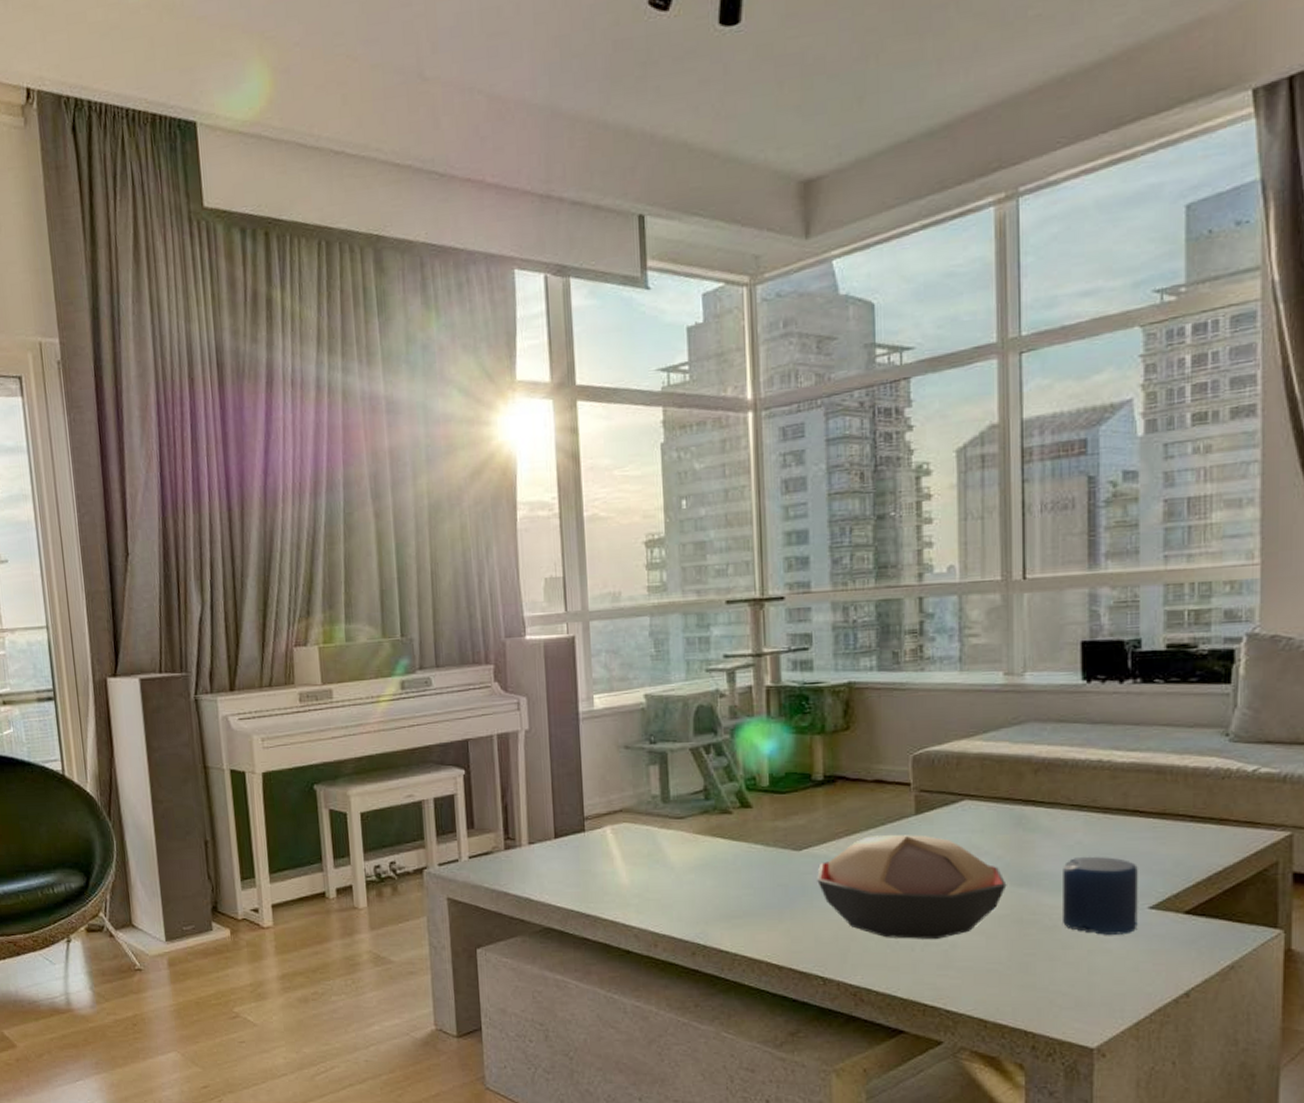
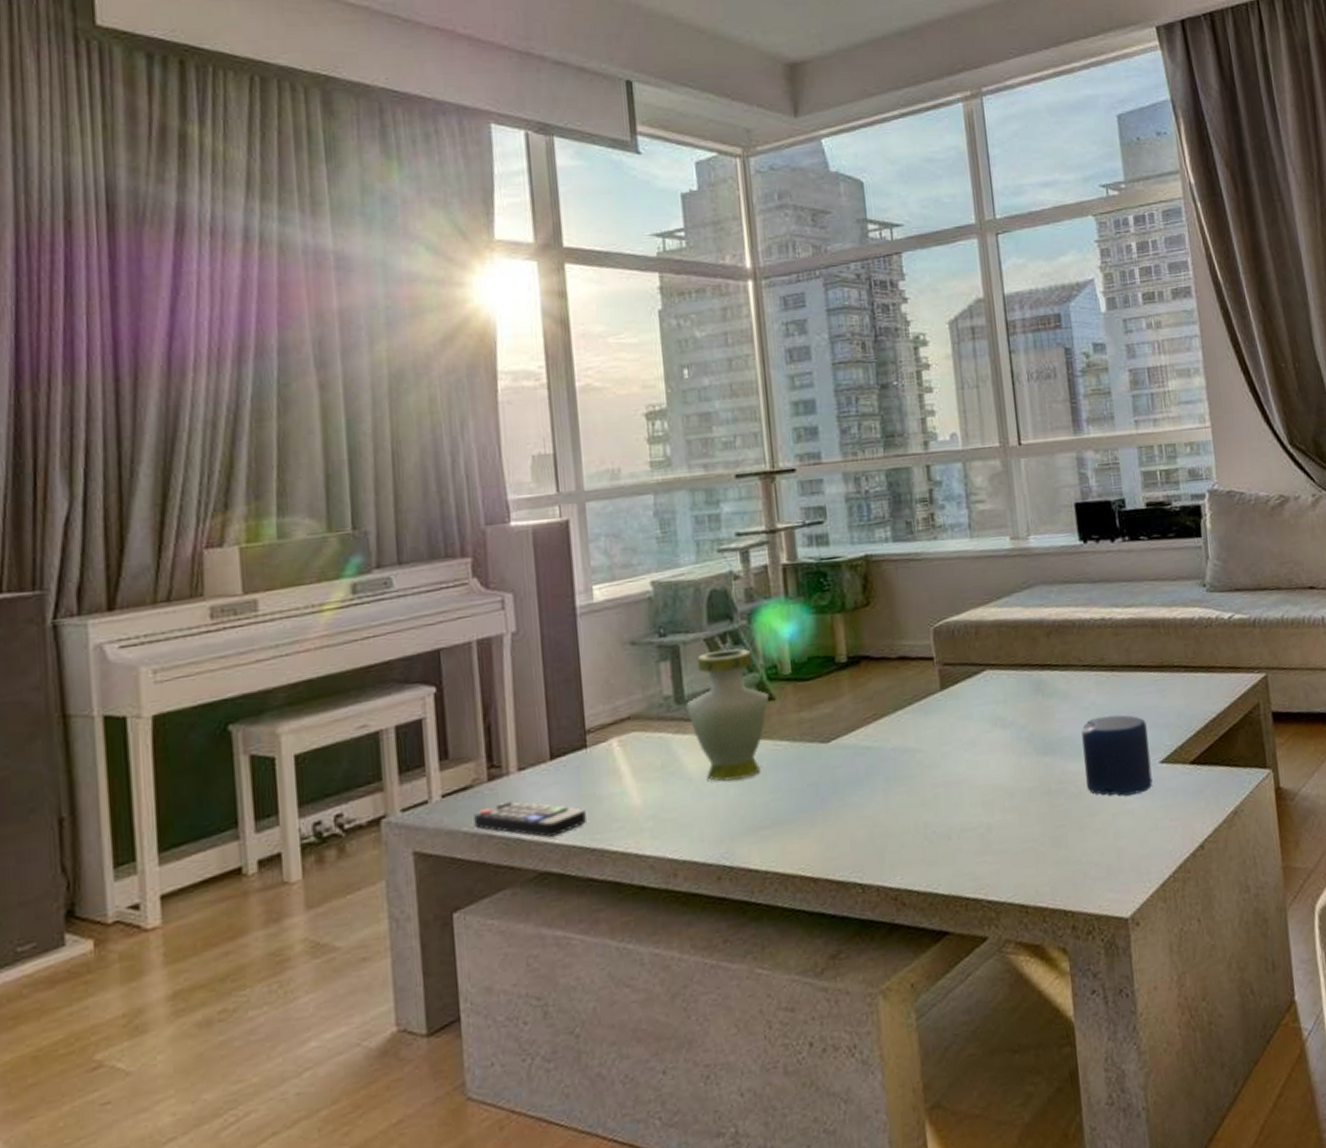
remote control: none [493,867,583,900] -> present [474,800,586,837]
vase: none [671,760,747,873] -> present [686,648,770,782]
decorative bowl: present [817,834,1007,940] -> none [847,711,1033,829]

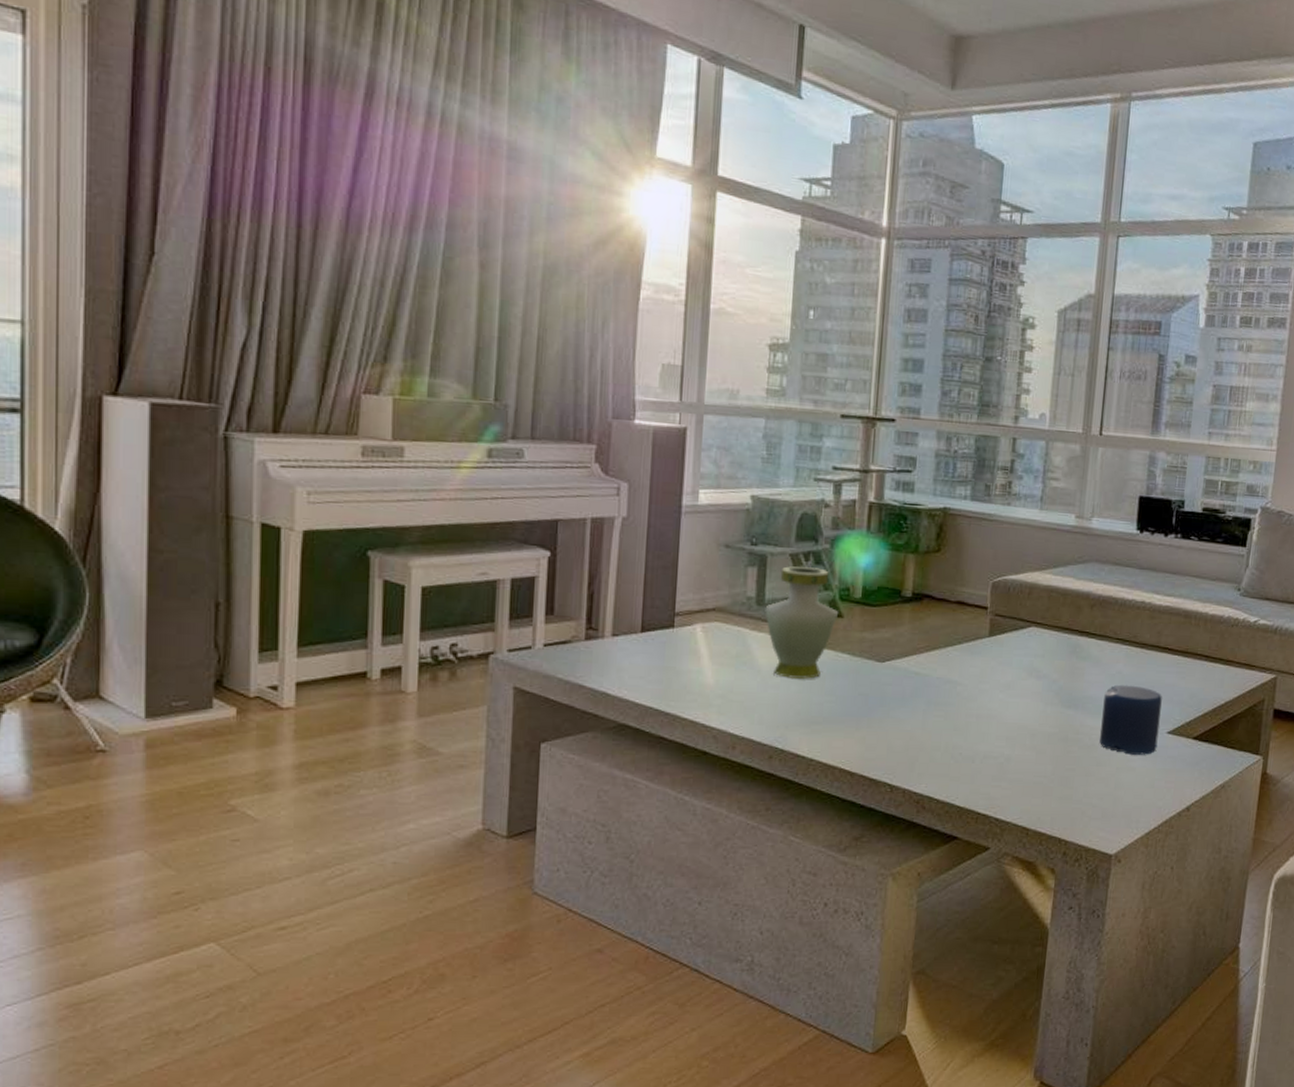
remote control: present [474,800,586,837] -> none [569,659,665,696]

